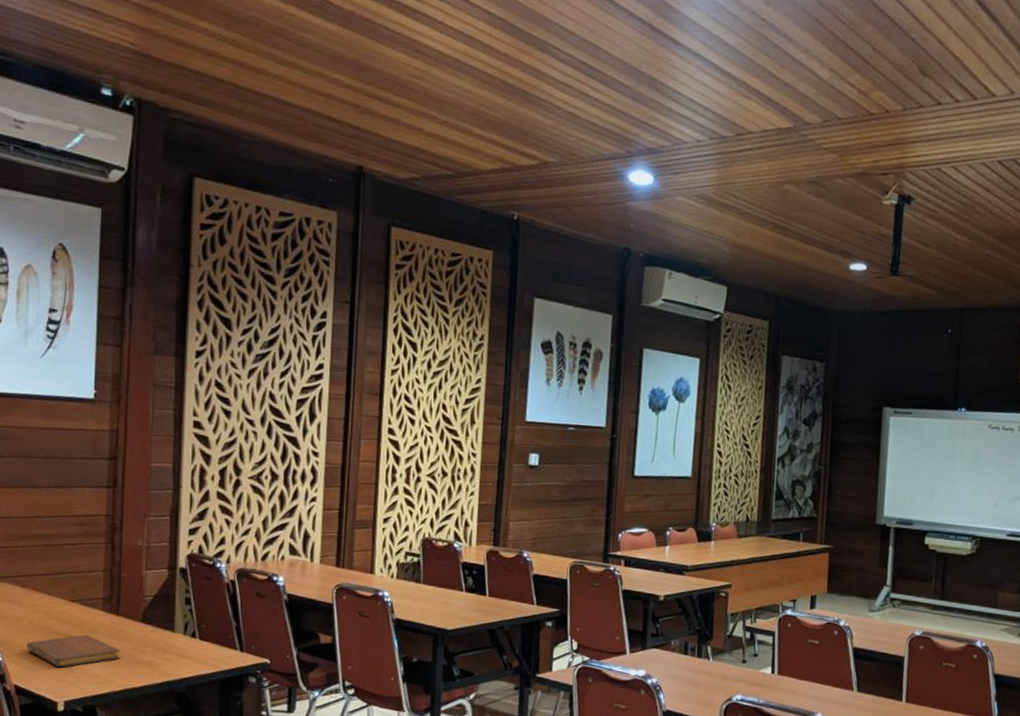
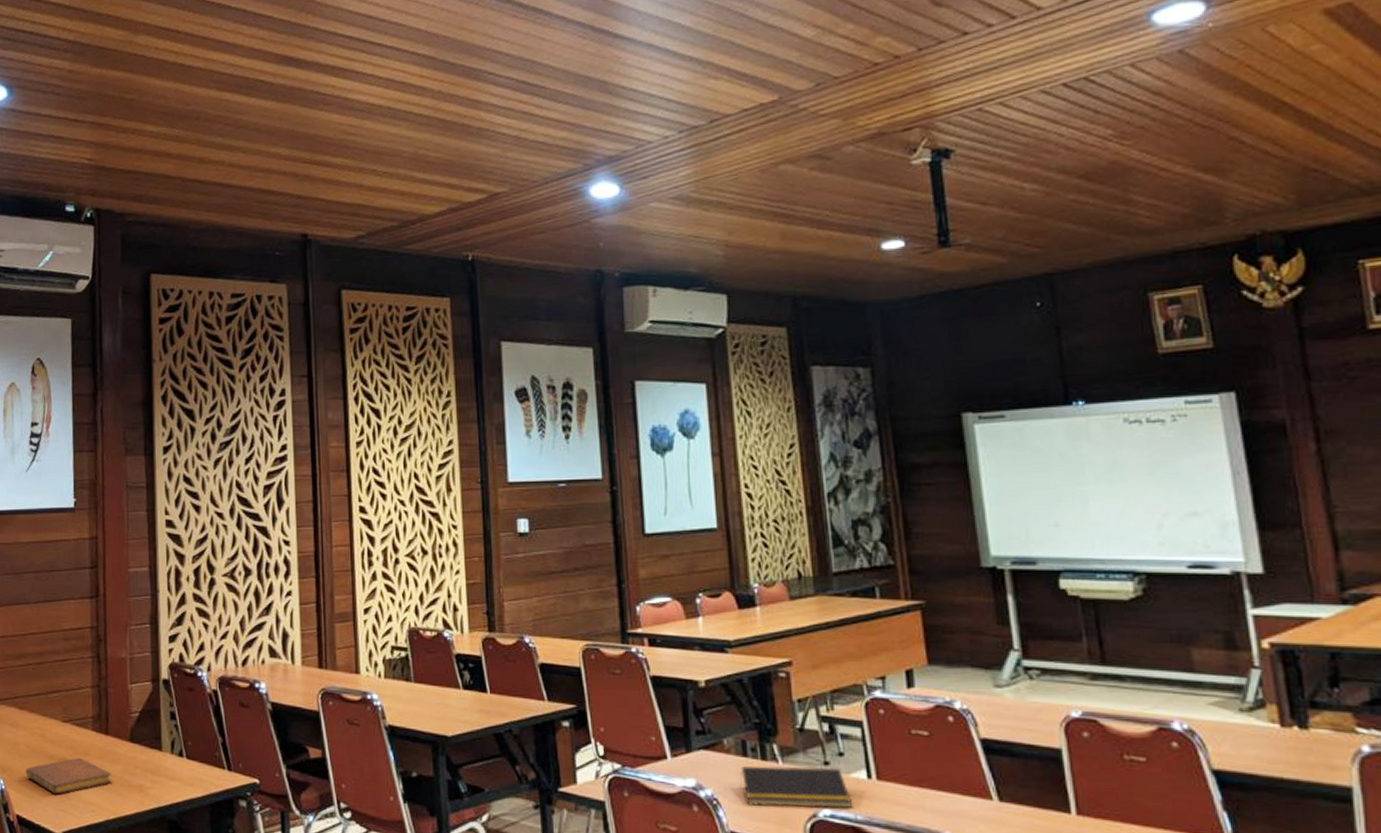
notepad: none [679,662,759,695] -> present [740,766,853,809]

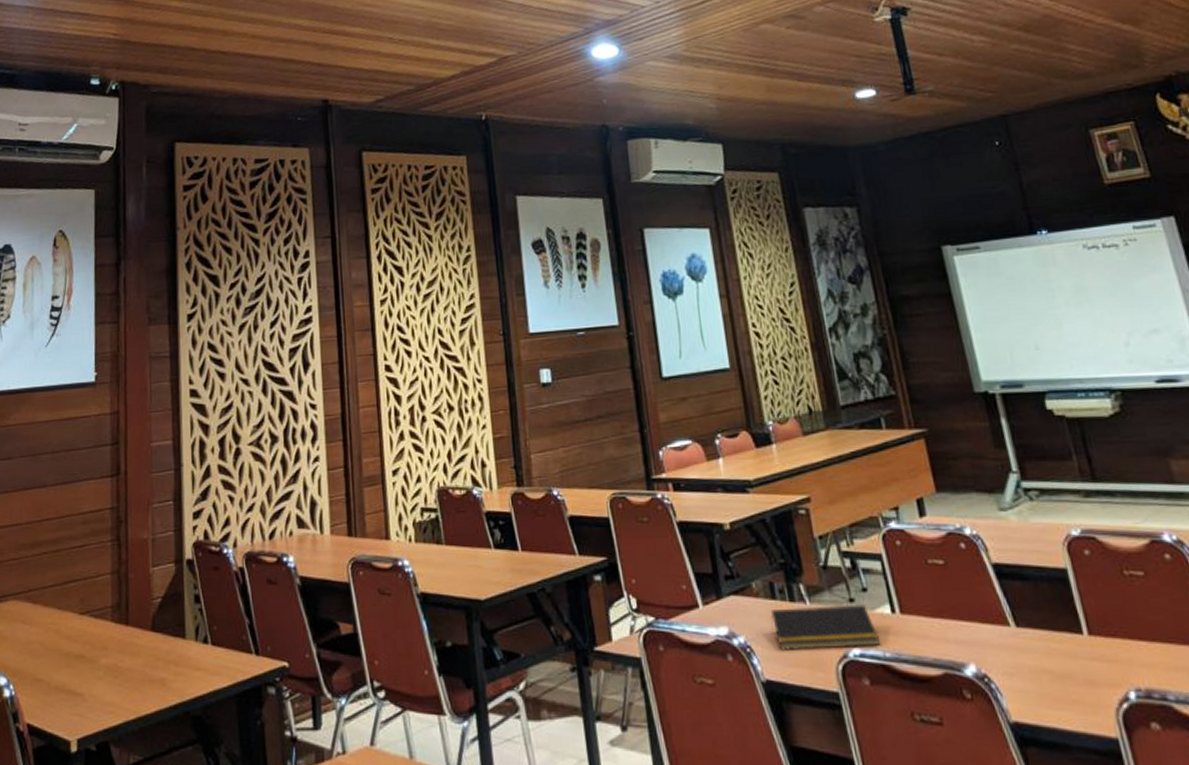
notebook: present [26,757,112,795] -> none [38,652,132,697]

